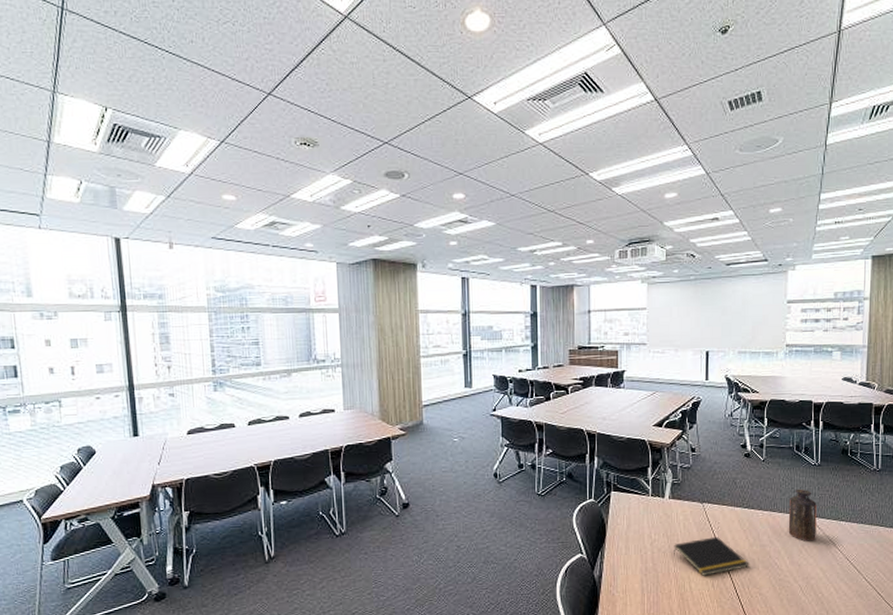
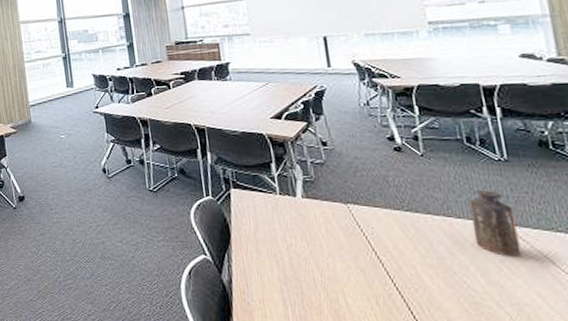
notepad: present [674,537,749,577] -> none [316,245,425,292]

